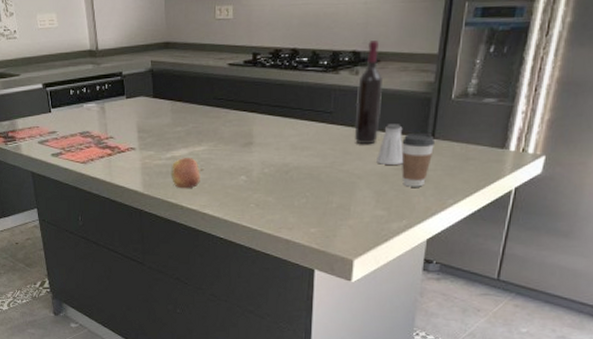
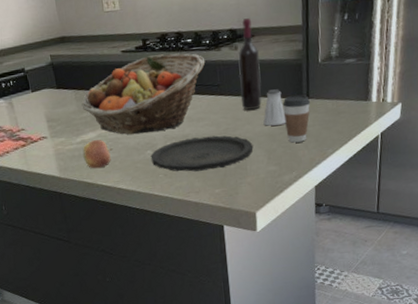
fruit basket: none [177,71,320,157] -> present [81,53,206,135]
plate: none [243,168,361,206] -> present [150,135,254,172]

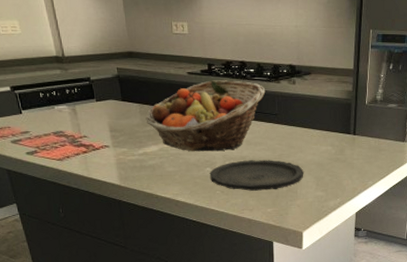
apple: present [82,140,113,169] -> none [144,154,174,181]
wine bottle: present [238,18,262,110] -> none [295,57,315,139]
saltshaker: present [263,89,287,126] -> none [314,124,335,156]
coffee cup: present [283,94,311,143] -> none [332,130,357,173]

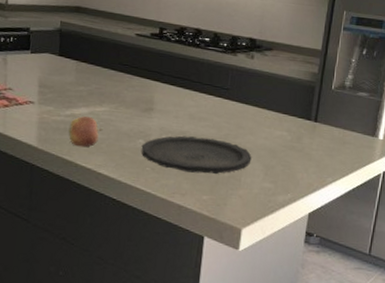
apple: none [144,154,174,181] -> present [68,116,103,148]
fruit basket: present [145,80,266,152] -> none [80,45,219,123]

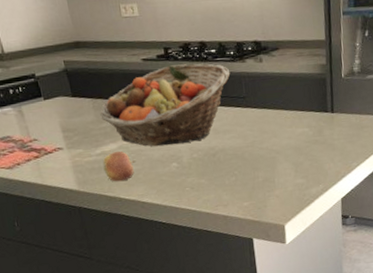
fruit basket: none [80,45,219,123] -> present [100,63,230,147]
plate: present [141,136,252,174] -> none [176,148,281,185]

